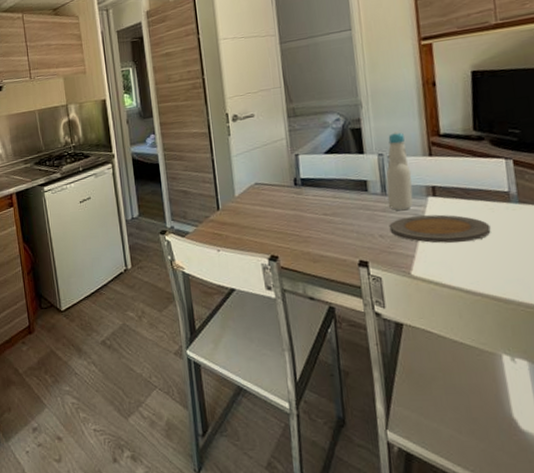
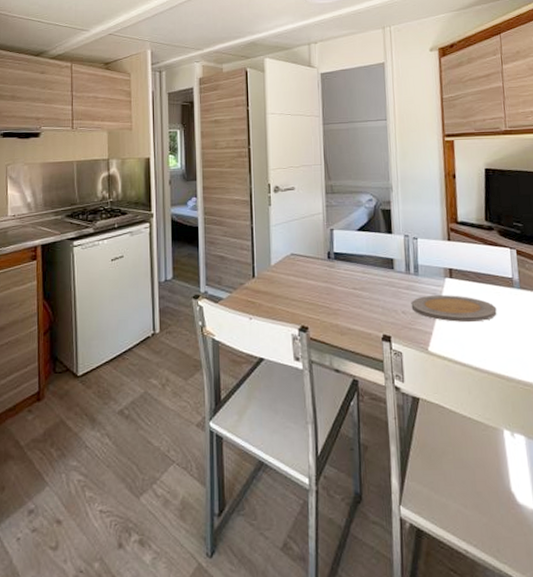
bottle: present [386,131,413,210] -> none [410,216,433,289]

